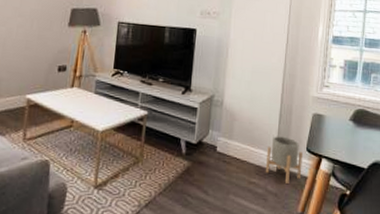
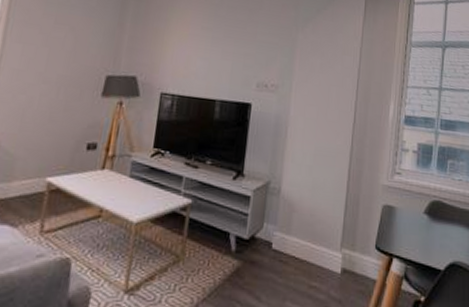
planter: present [265,136,303,184] -> none [328,231,371,288]

